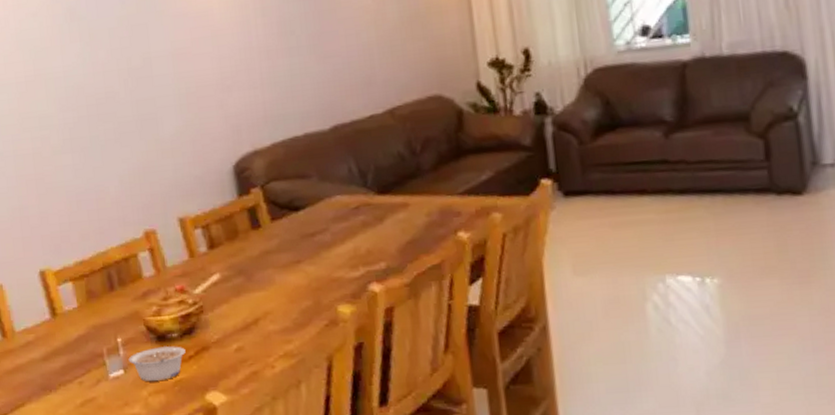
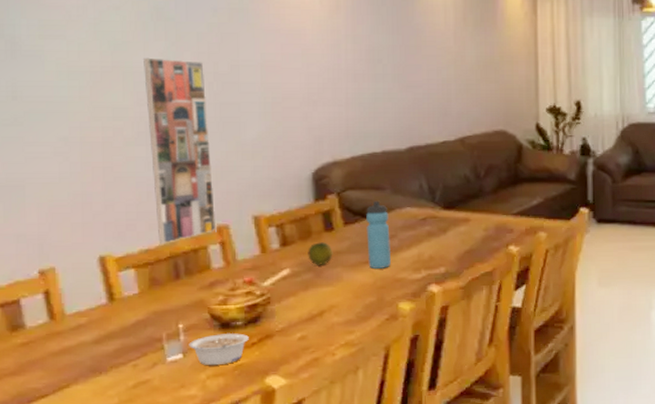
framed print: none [62,59,145,255] -> present [144,57,217,244]
fruit: none [236,241,263,268] -> present [308,242,333,265]
water bottle: none [293,190,325,268] -> present [366,200,392,269]

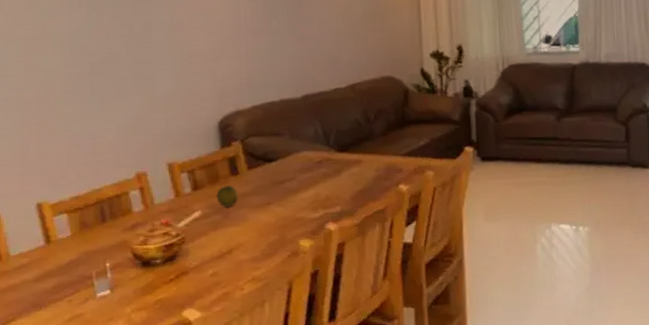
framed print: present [144,57,217,244] -> none [69,23,136,191]
legume: present [189,333,249,366] -> none [115,270,167,300]
water bottle: present [366,200,392,269] -> none [267,146,291,209]

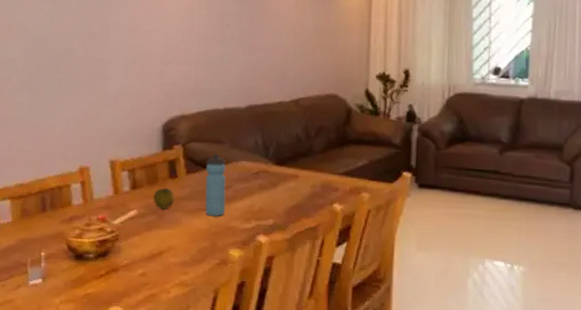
water bottle: none [267,146,291,209] -> present [205,153,226,216]

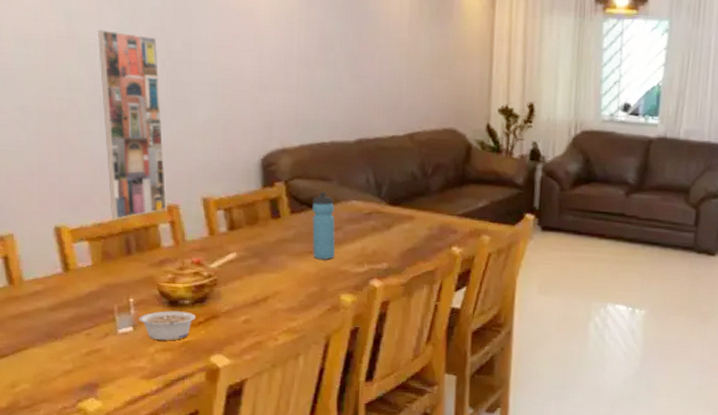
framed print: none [31,17,81,180] -> present [98,29,167,220]
legume: none [48,264,98,293] -> present [139,311,196,341]
fruit: present [153,188,175,209] -> none [254,229,279,252]

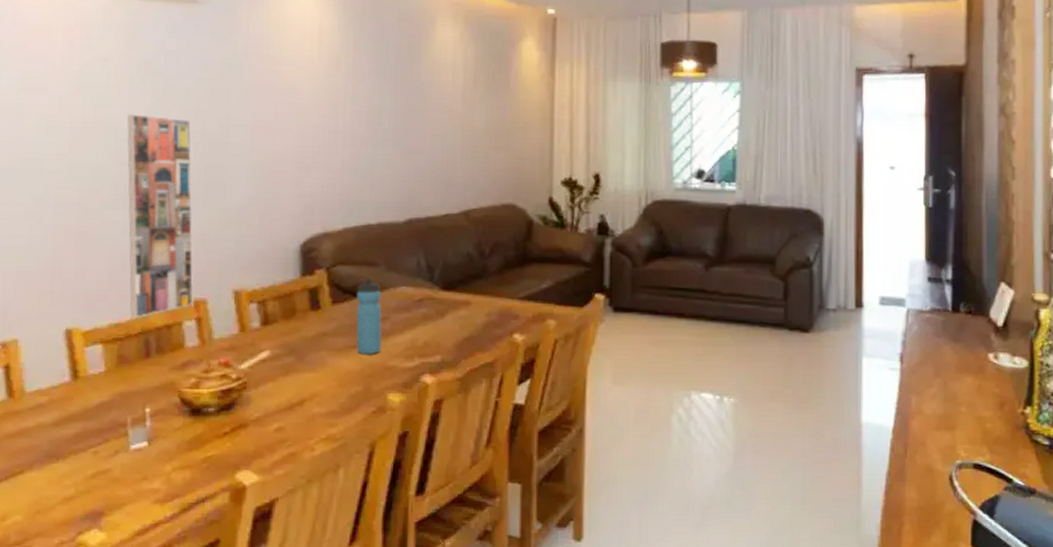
legume: present [139,311,196,341] -> none [155,421,221,457]

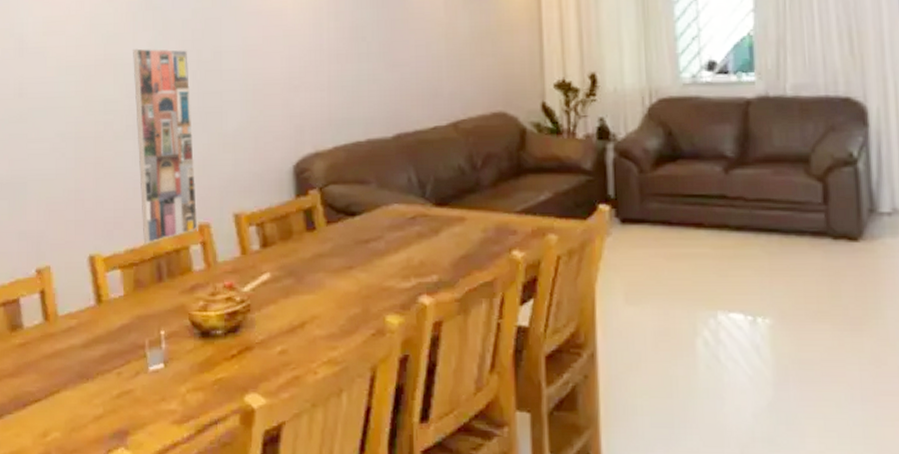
water bottle: present [356,278,383,354] -> none [350,196,378,275]

